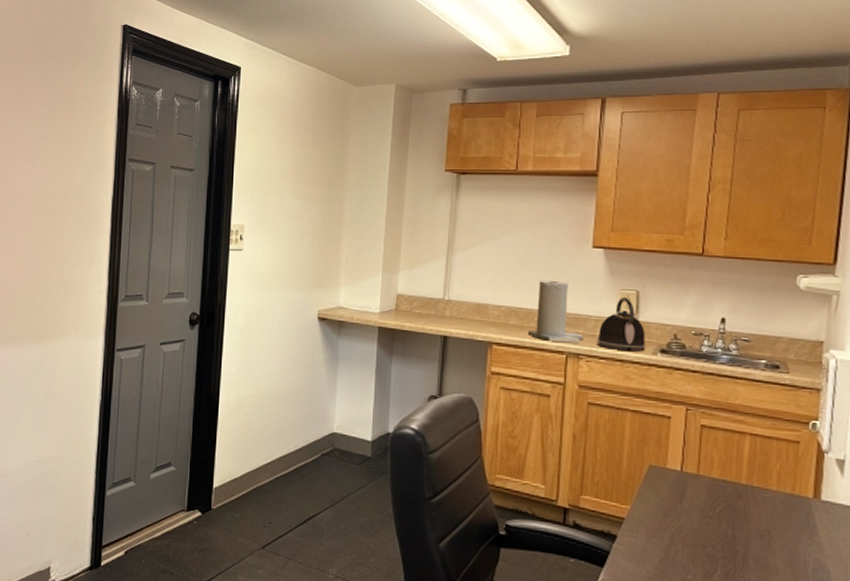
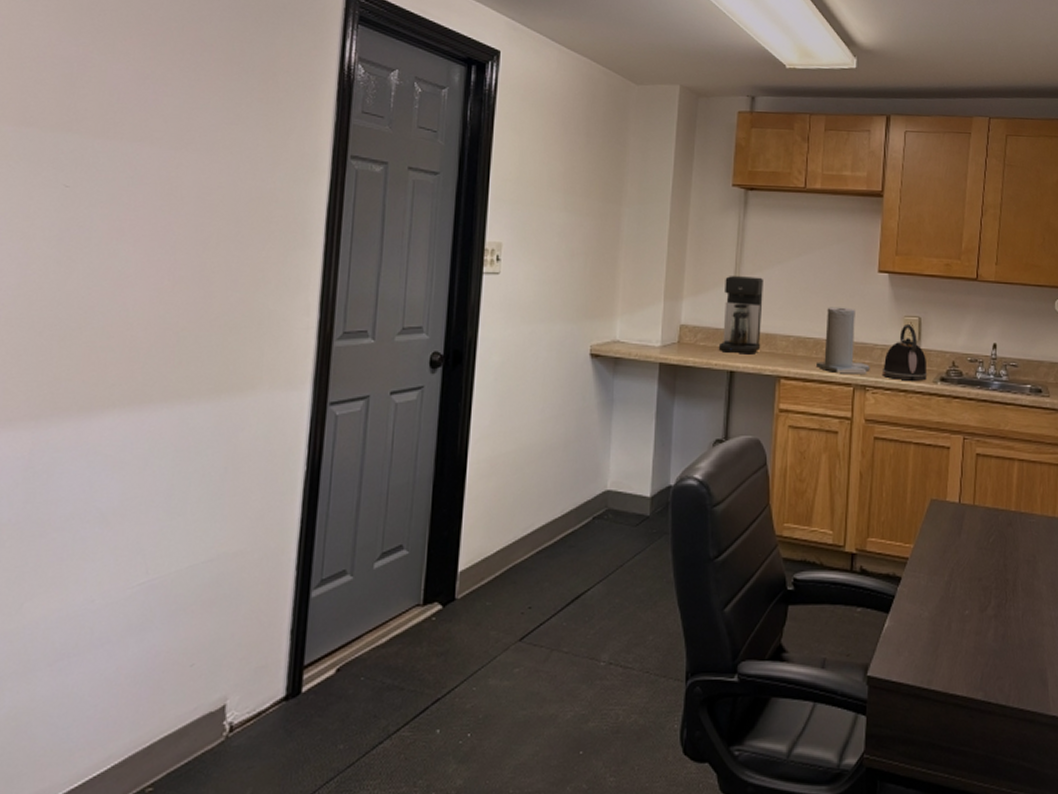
coffee maker: none [432,250,475,322] -> present [718,275,763,355]

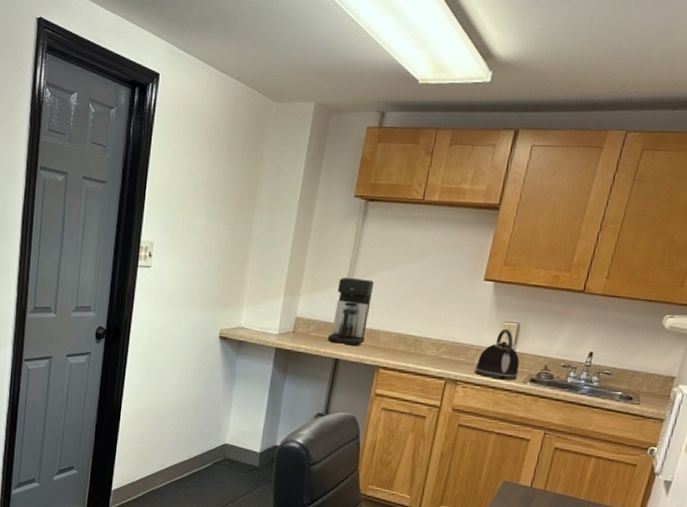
paper towel: present [815,307,870,374] -> none [412,309,464,371]

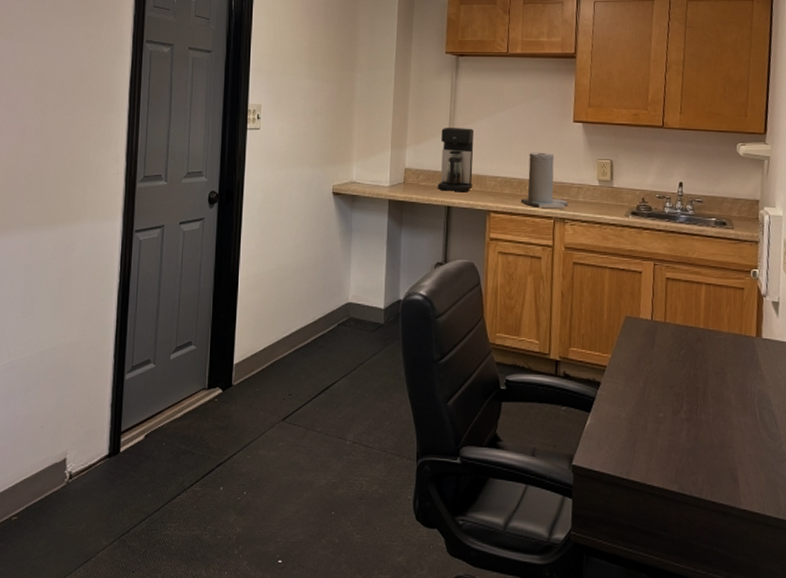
paper towel: none [412,309,464,371] -> present [520,152,568,209]
kettle: present [475,328,520,381] -> none [579,165,620,215]

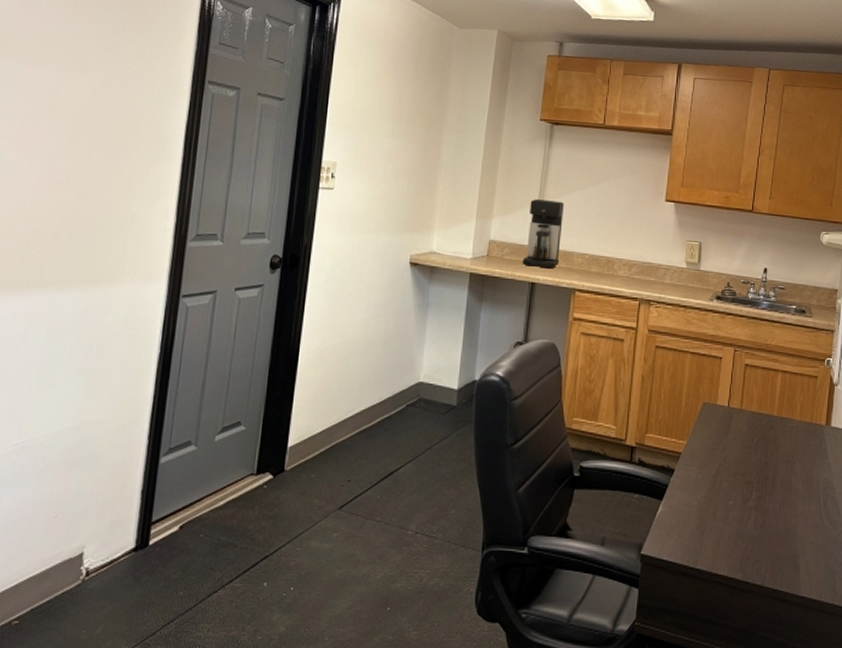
paper towel: present [520,152,568,209] -> none [606,230,655,290]

